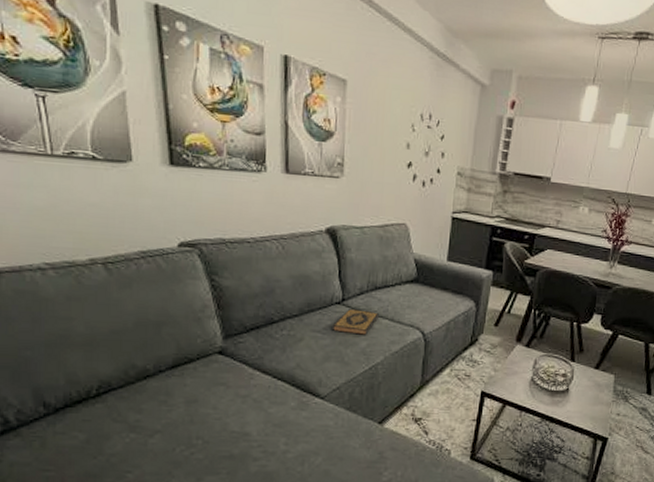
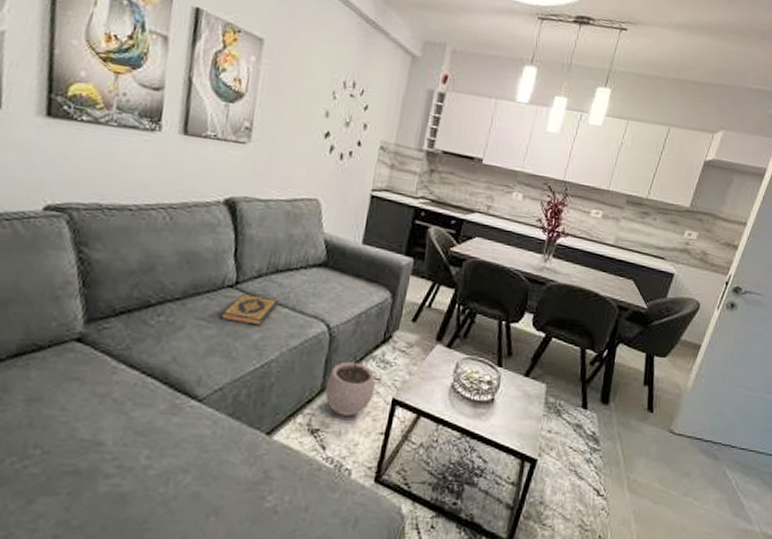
plant pot: none [424,357,466,407] -> present [325,355,376,416]

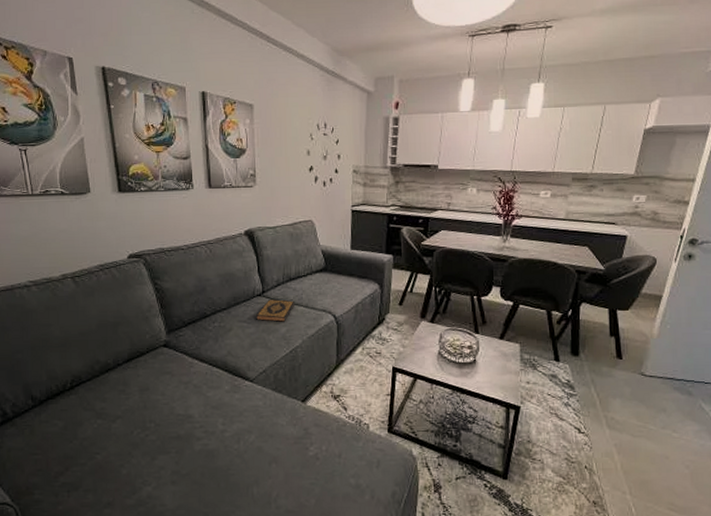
plant pot: present [325,355,376,416] -> none [339,337,377,383]

